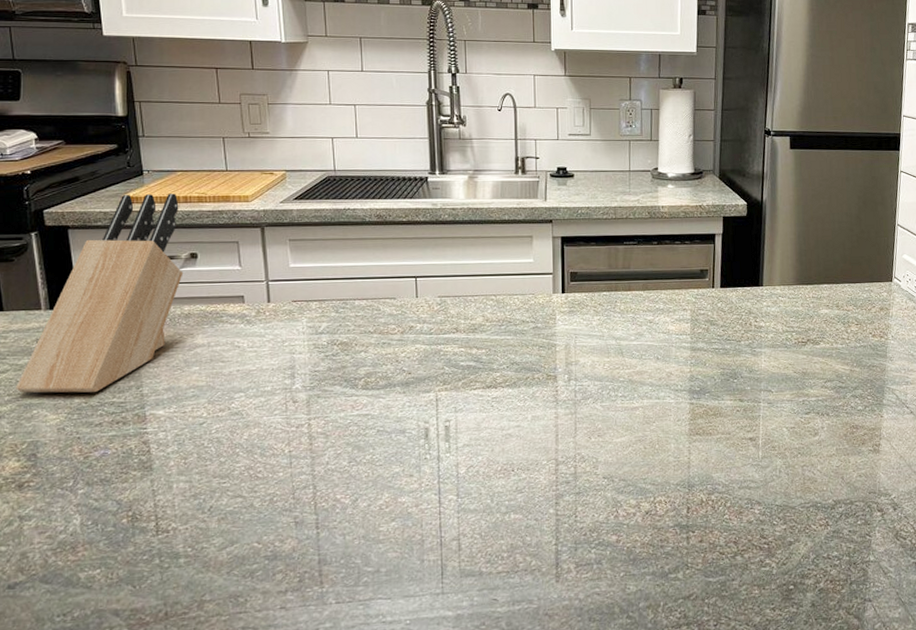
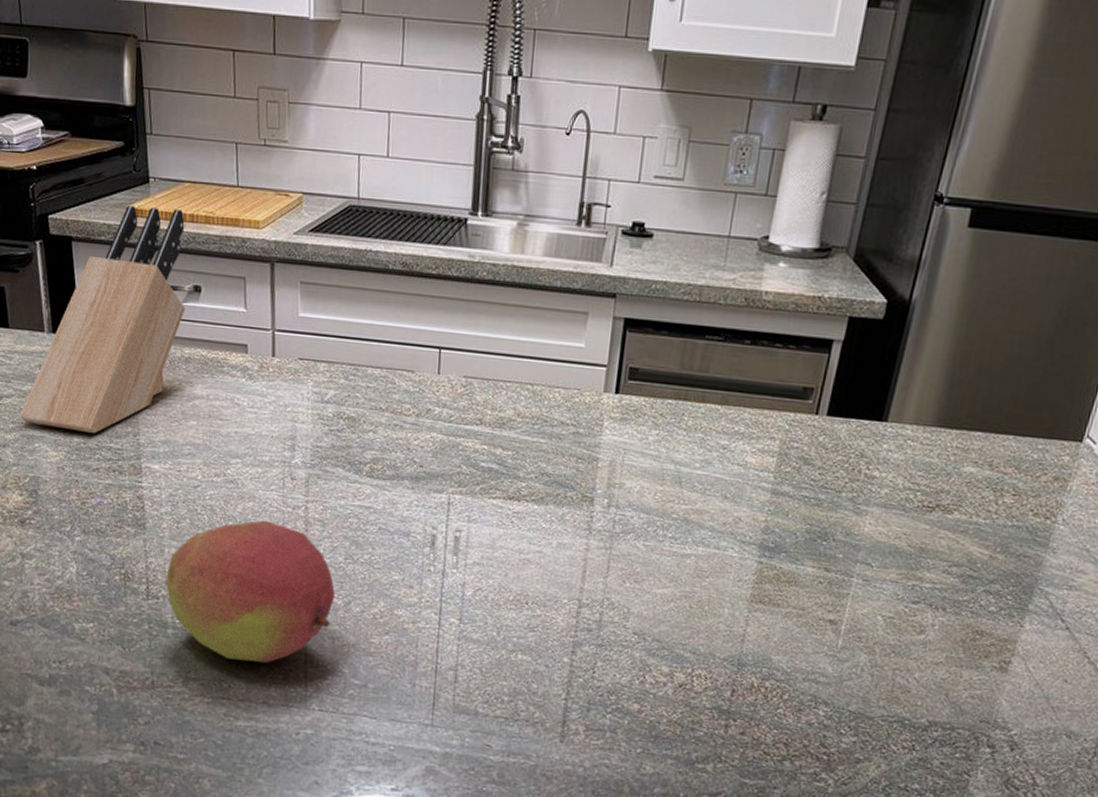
fruit: none [176,442,343,575] -> present [166,520,336,664]

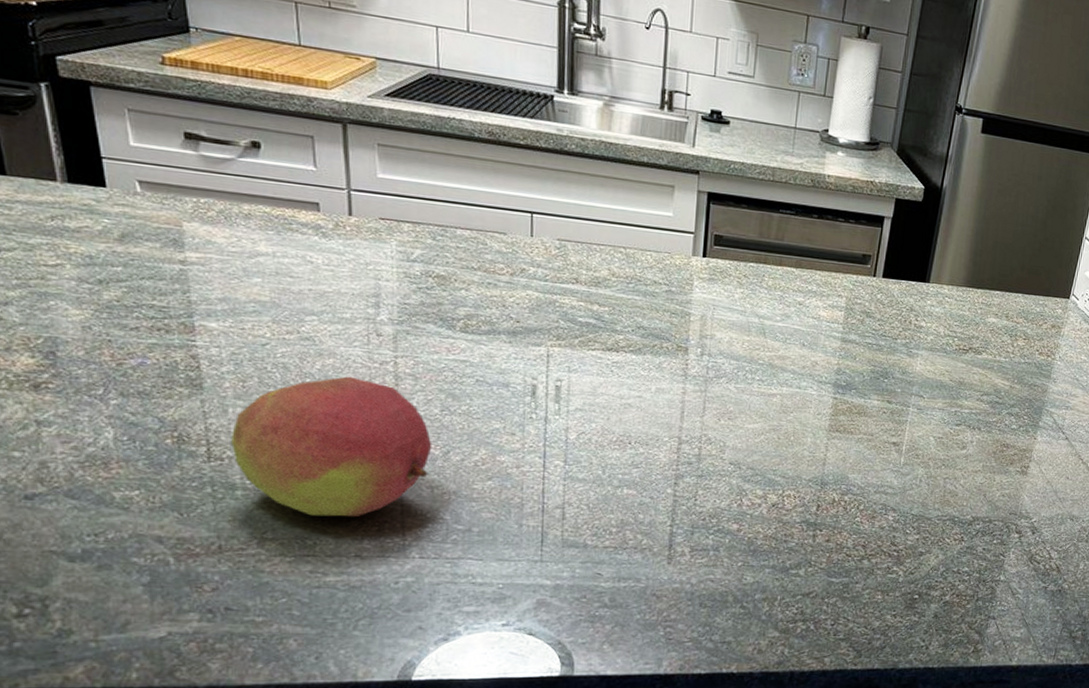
knife block: present [19,204,186,434] -> none [26,53,243,291]

